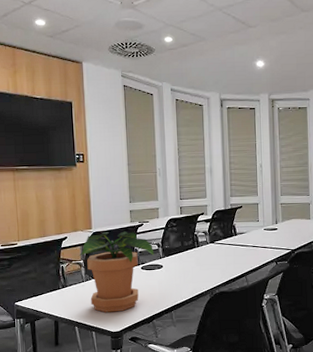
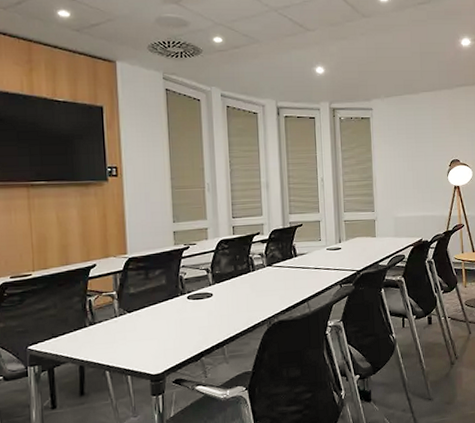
potted plant: present [78,231,155,313] -> none [110,255,203,352]

